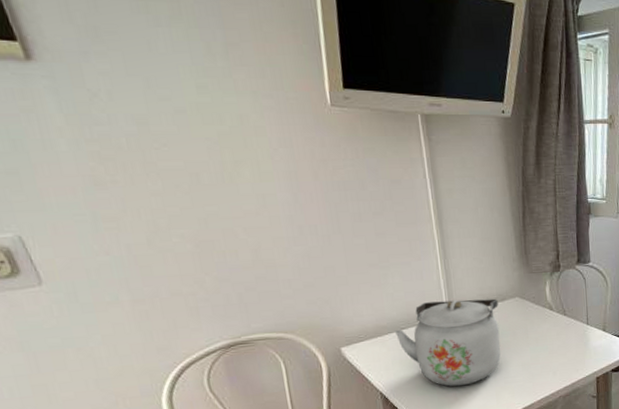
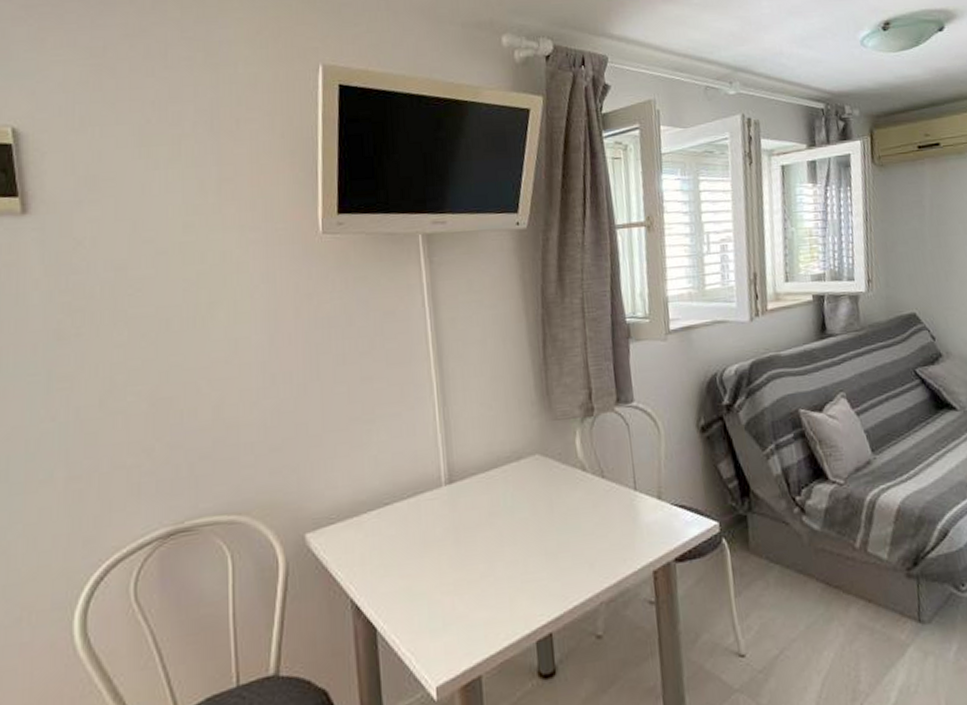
kettle: present [394,298,501,387] -> none [375,457,517,589]

